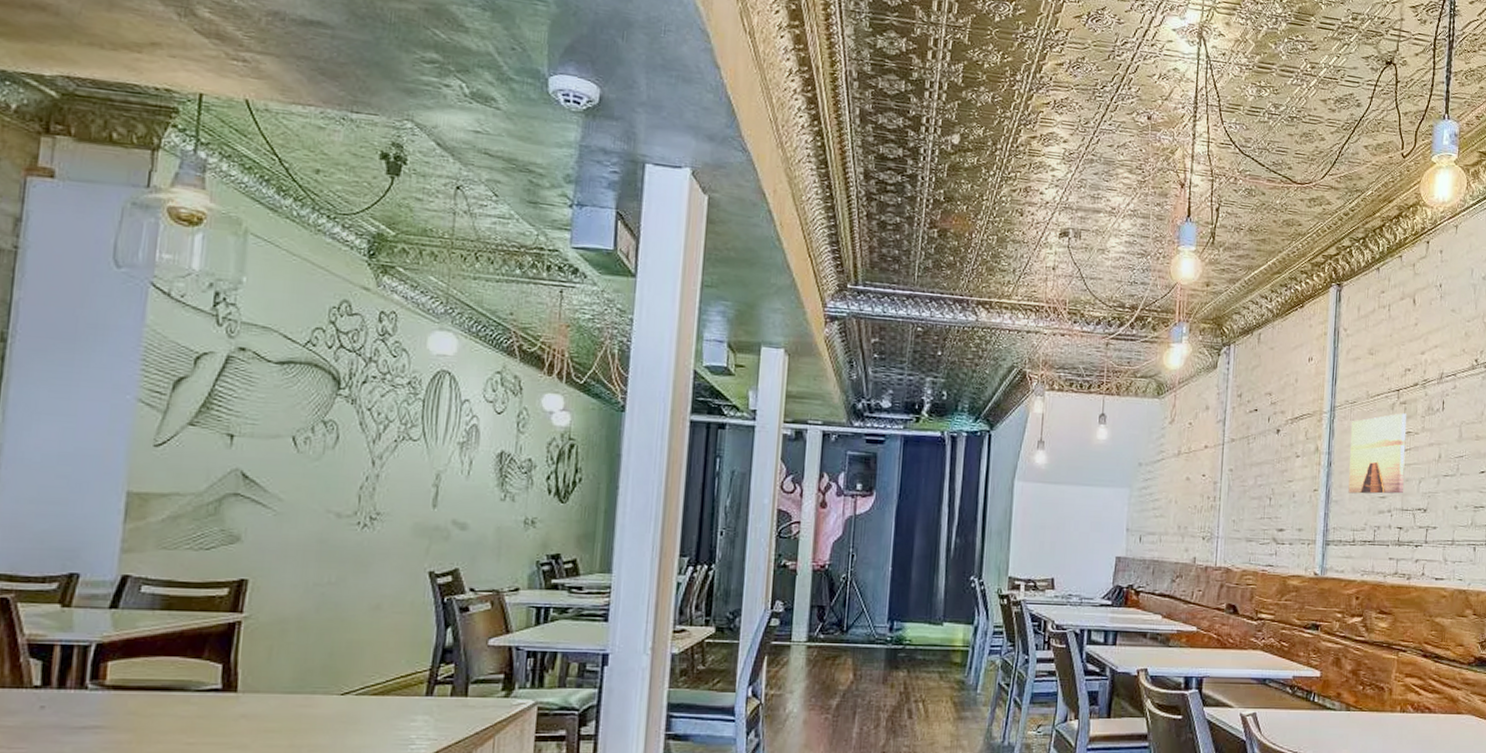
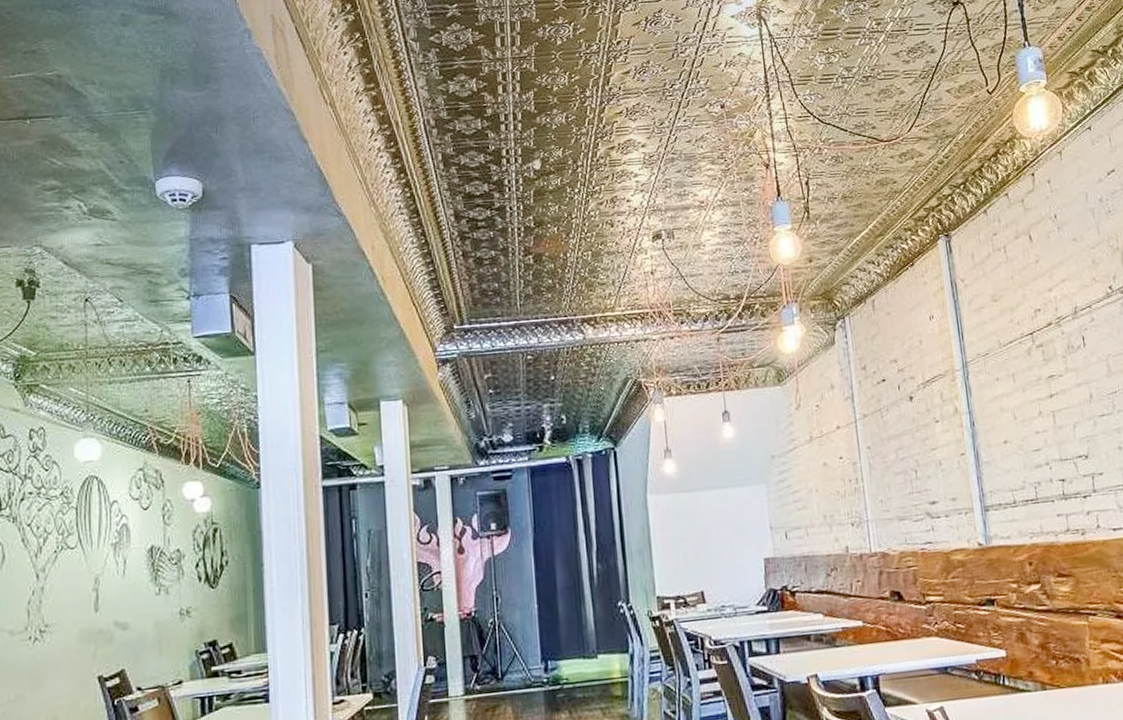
wall art: present [1348,413,1407,494] -> none [987,356,1059,452]

